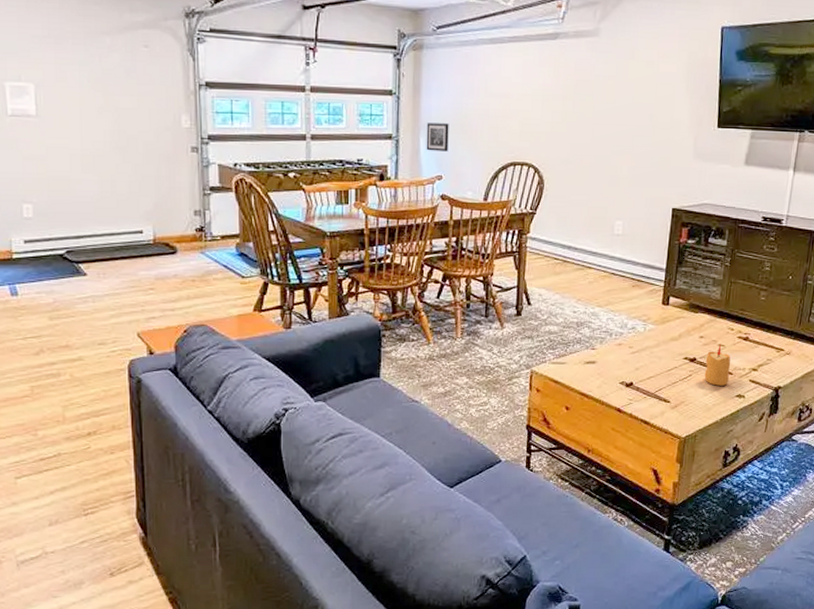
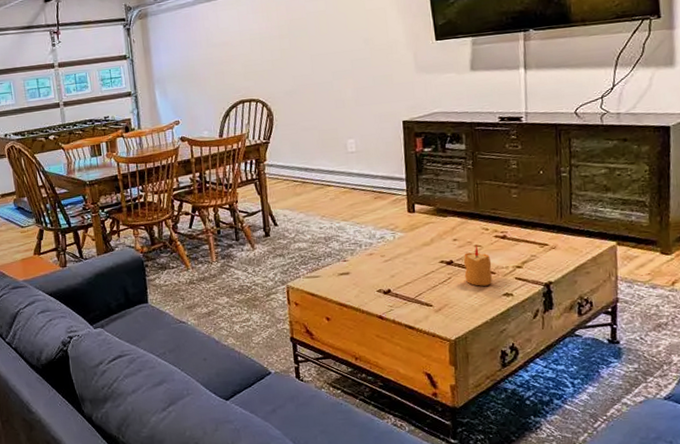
wall art: present [426,123,449,152] -> none [159,75,182,102]

